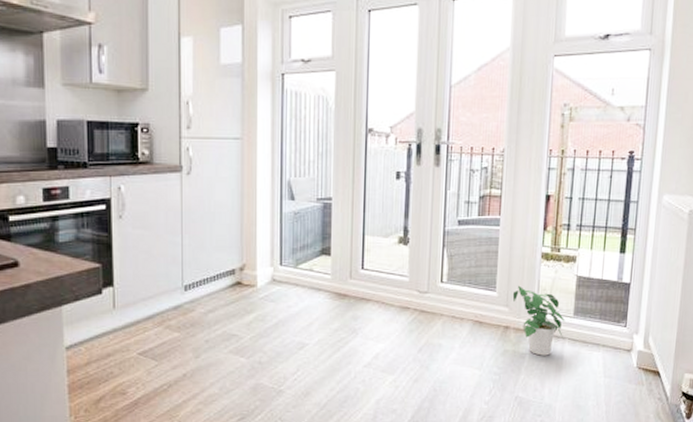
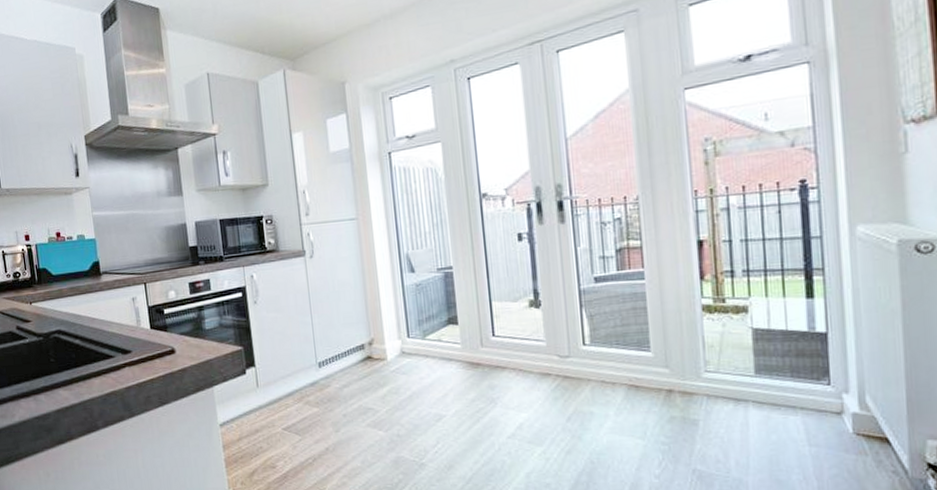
potted plant: present [512,285,565,356] -> none [671,343,747,422]

